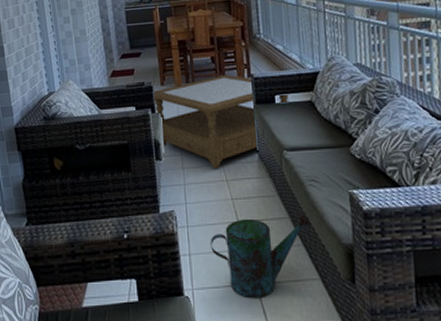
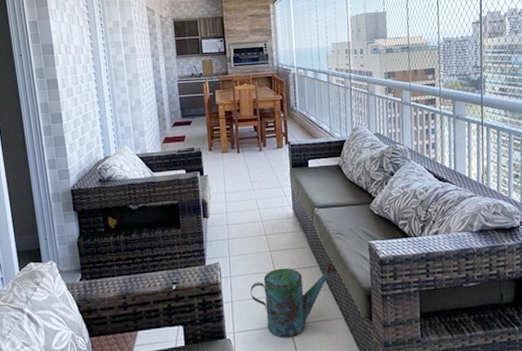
coffee table: present [151,74,291,169] -> none [200,141,322,225]

